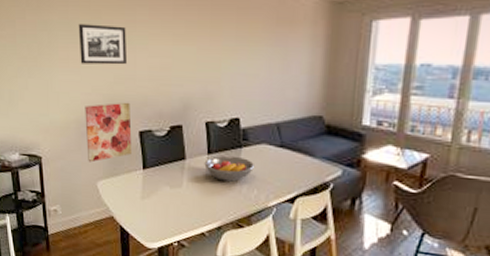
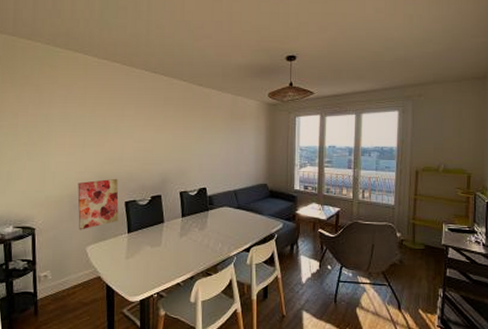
picture frame: present [78,24,128,65] -> none [75,117,117,149]
fruit bowl: present [204,155,254,182] -> none [179,217,218,238]

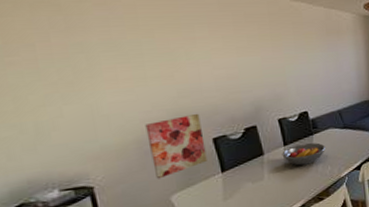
fruit bowl: none [179,217,218,238] -> present [282,142,325,166]

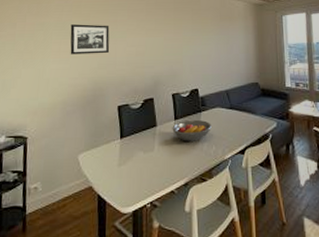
picture frame: none [126,43,191,83] -> present [70,24,110,55]
wall art: present [145,113,207,179] -> none [70,83,111,138]

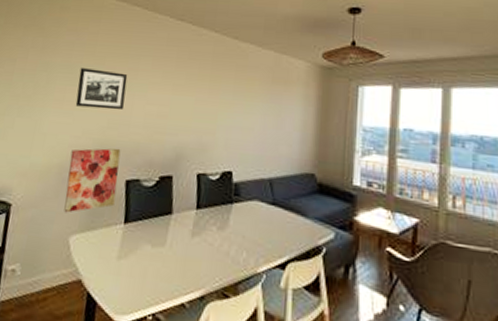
wall art: none [70,83,111,138] -> present [64,148,121,213]
fruit bowl: present [172,119,211,141] -> none [192,211,245,242]

